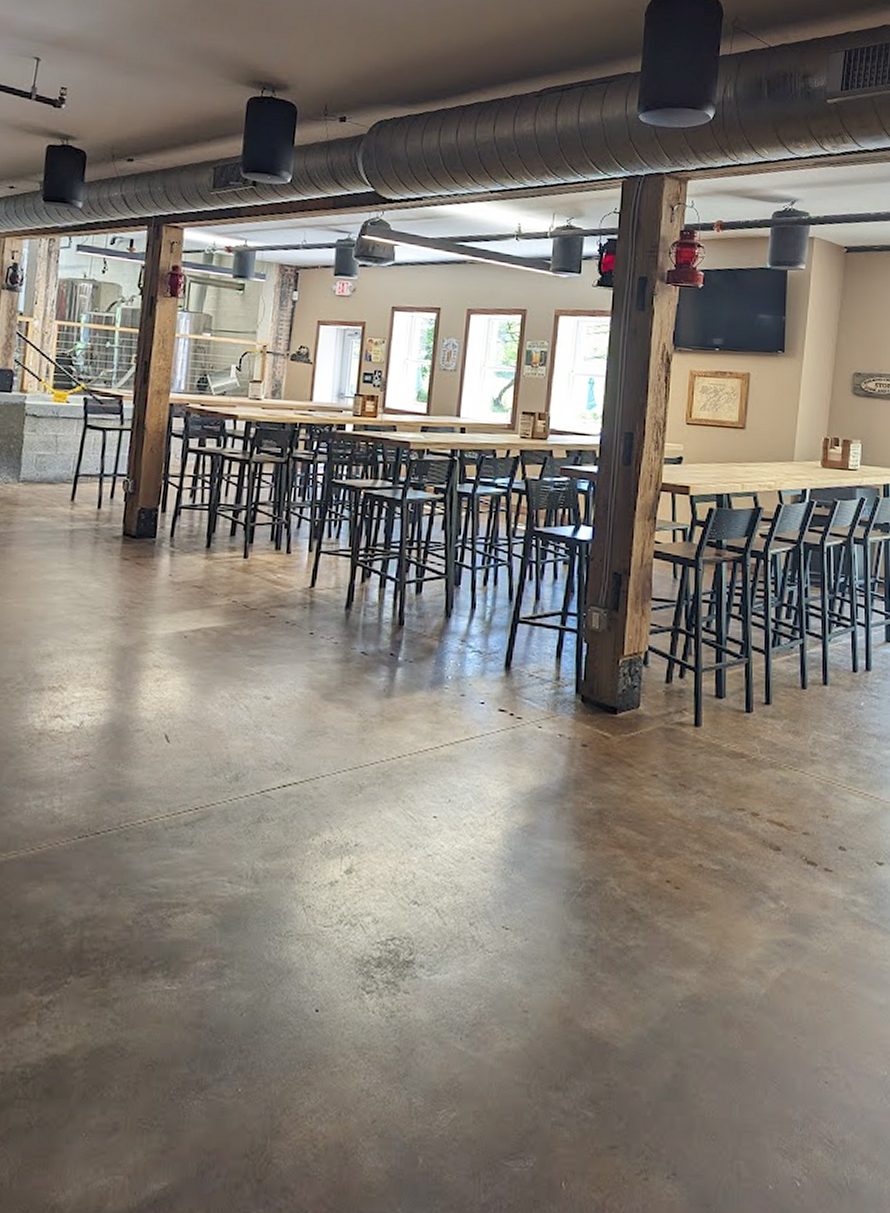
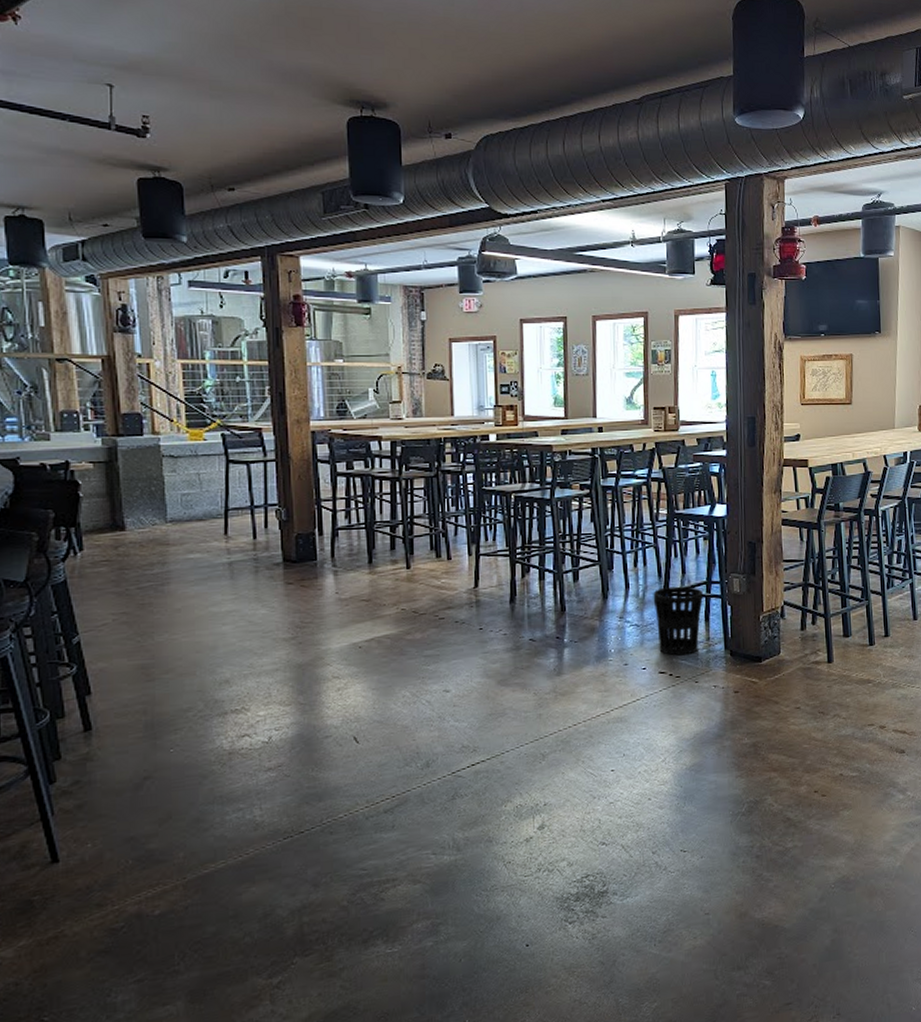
wastebasket: none [500,612,557,694] -> present [653,586,703,656]

